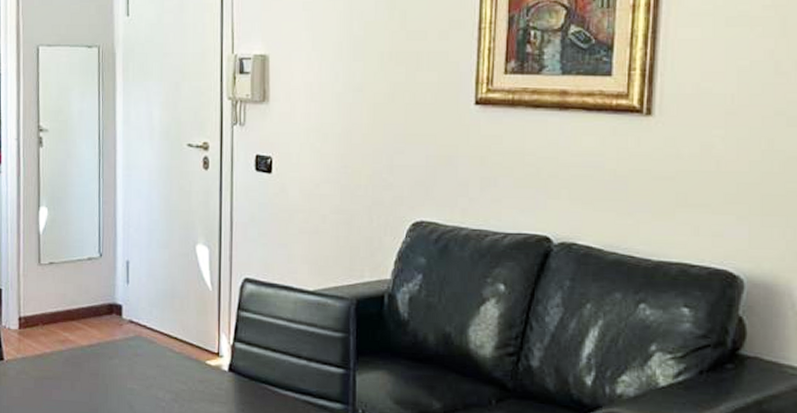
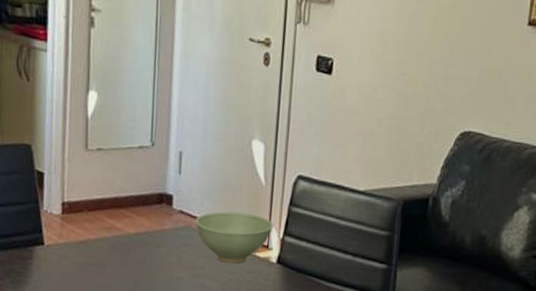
bowl: none [145,319,223,373] -> present [195,211,274,264]

